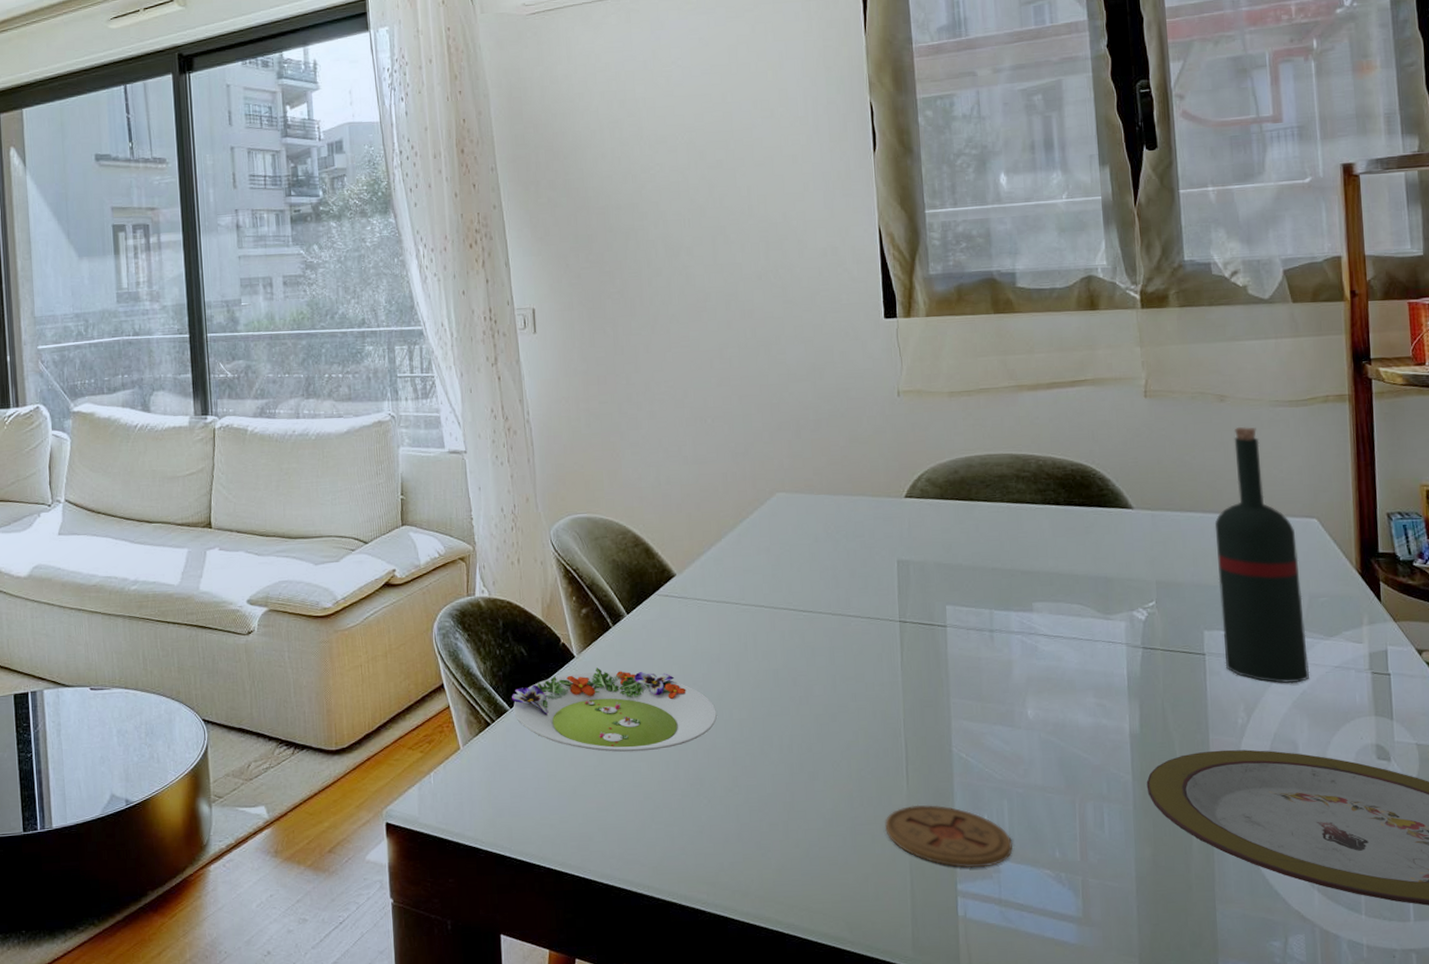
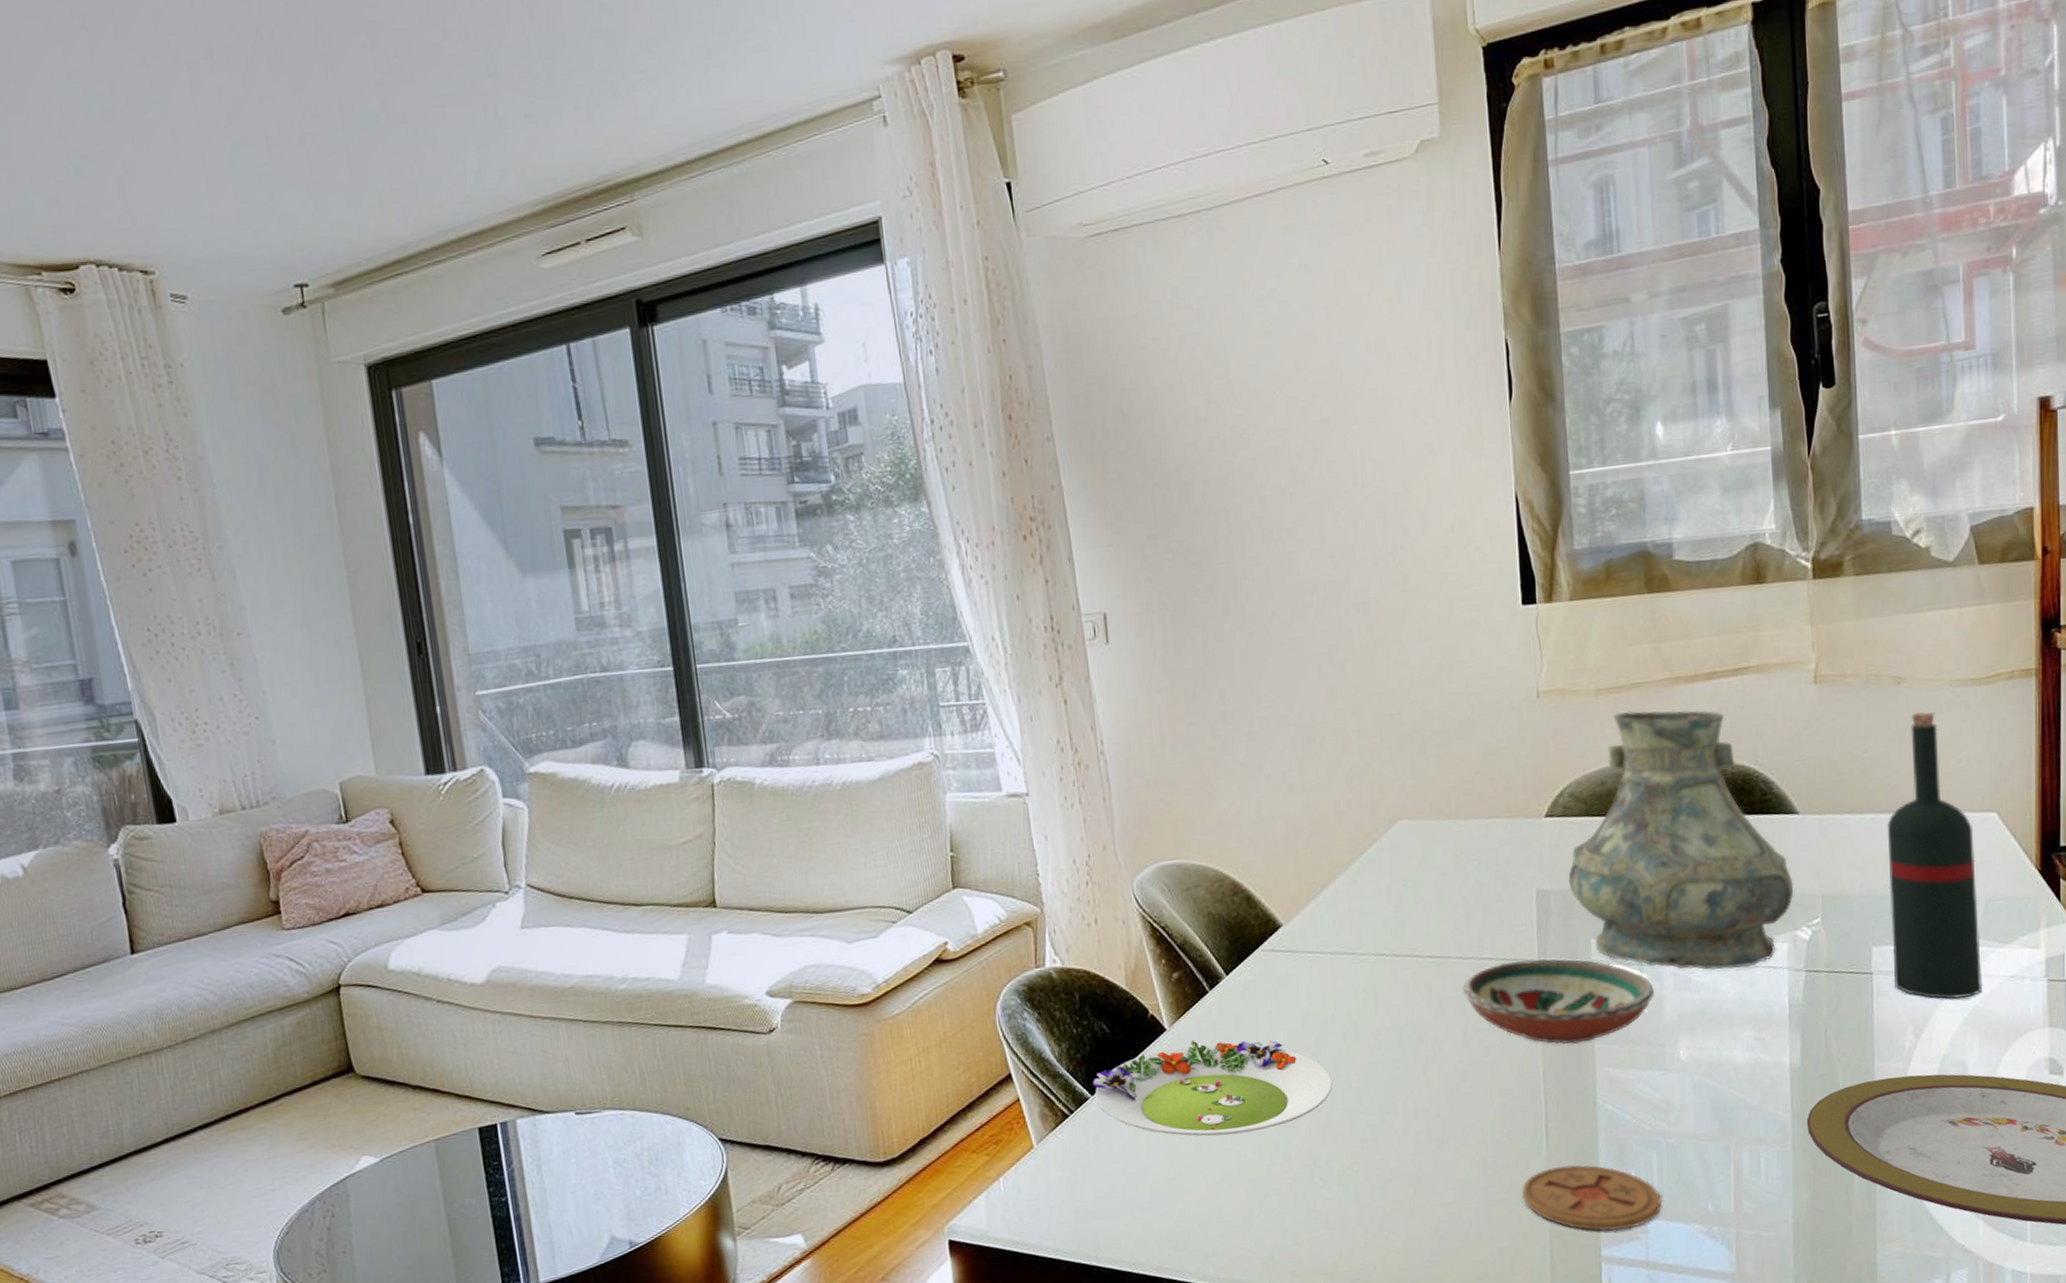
decorative bowl: none [831,619,1004,697] -> present [1461,958,1654,1044]
vase: none [925,411,1130,641] -> present [1568,710,1794,970]

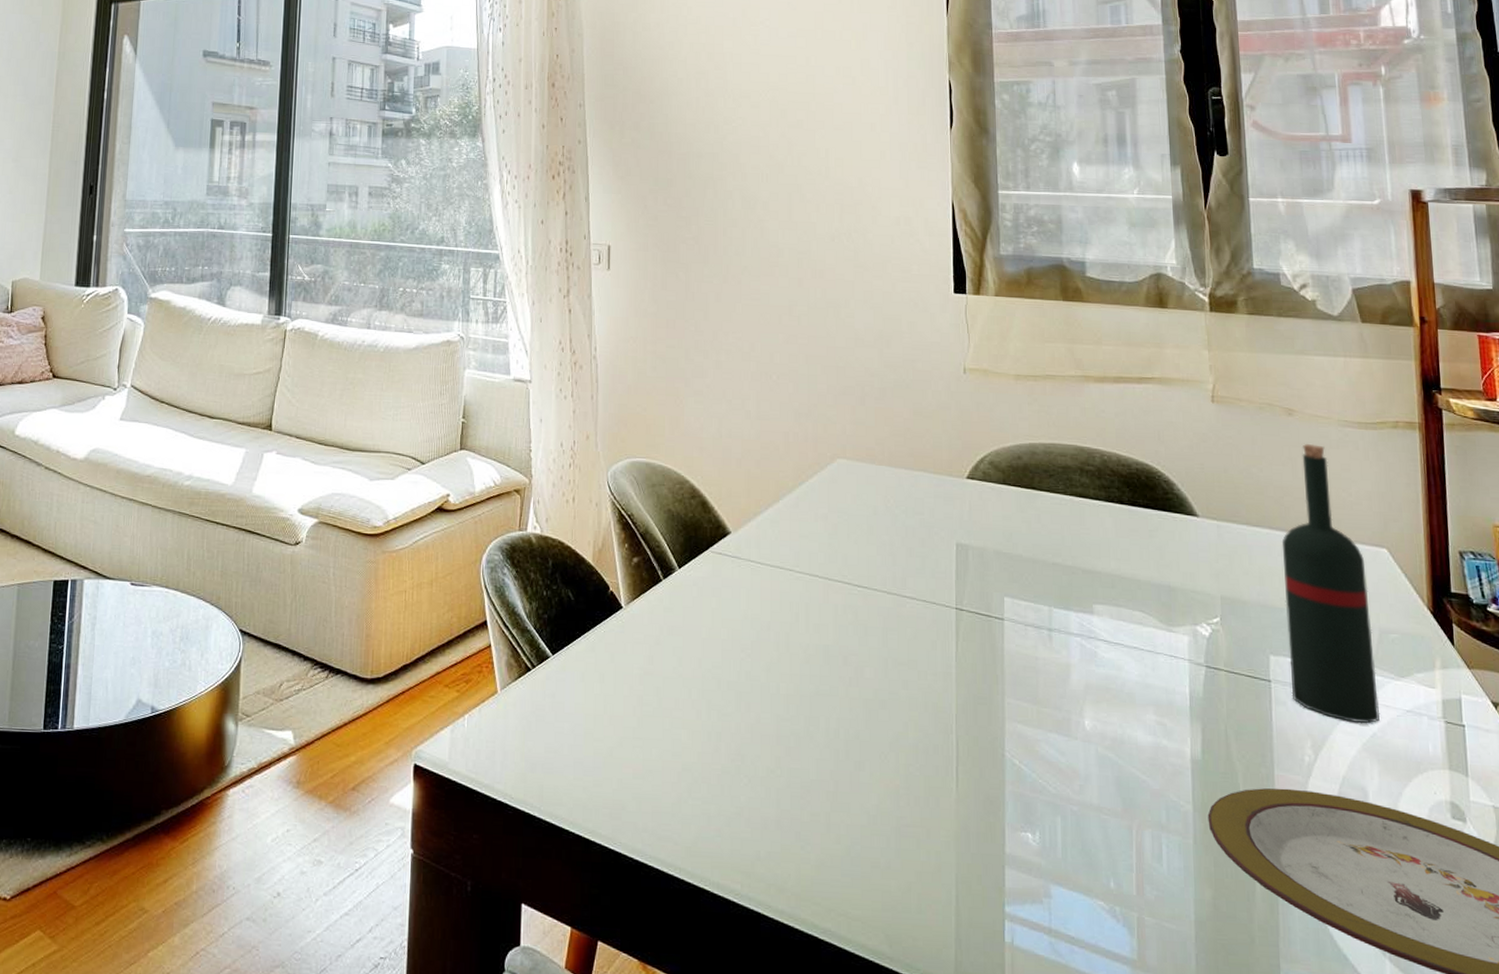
salad plate: present [1093,1040,1332,1137] -> none [555,621,763,719]
decorative bowl: present [1461,958,1654,1044] -> none [885,604,1061,694]
coaster: present [1522,1164,1662,1232] -> none [932,811,1066,890]
vase: present [1568,710,1794,970] -> none [985,397,1194,651]

